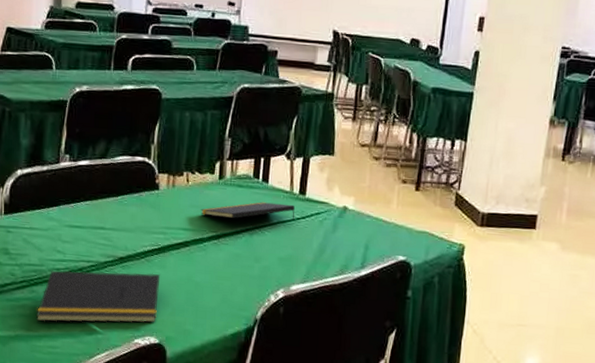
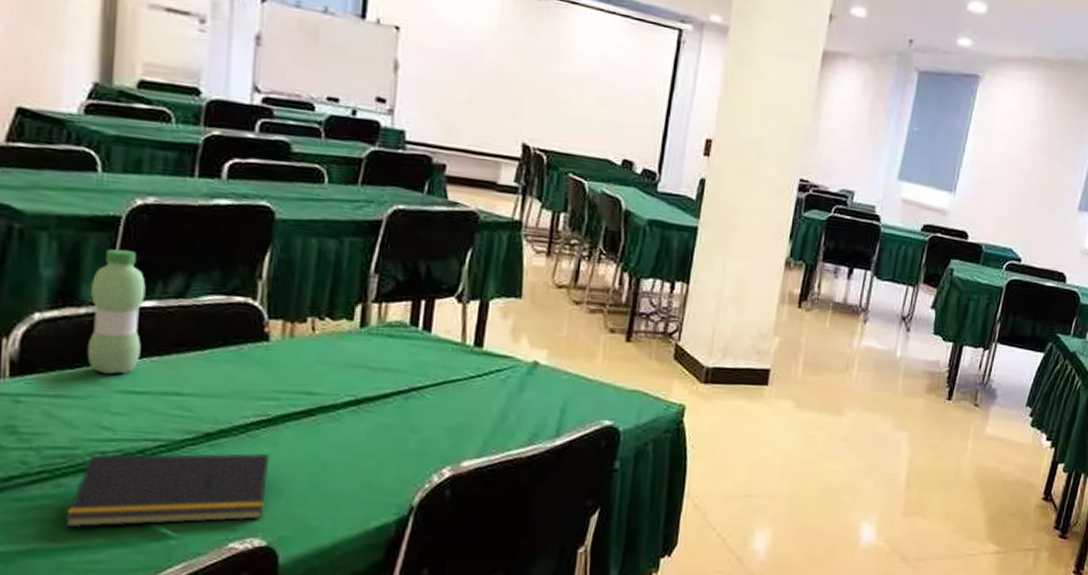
water bottle: none [48,124,82,214] -> present [86,249,146,375]
notepad: present [200,202,295,220] -> none [332,356,468,379]

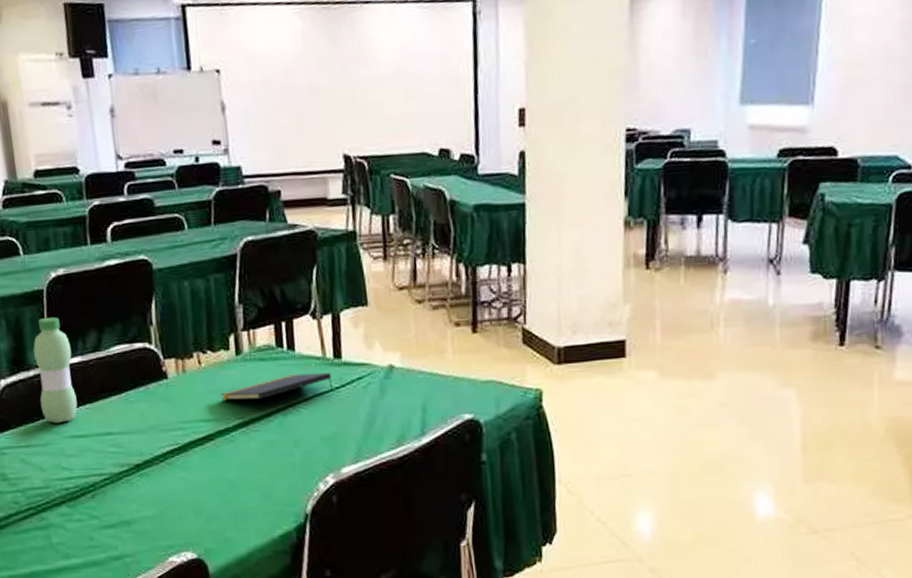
notepad: present [64,452,270,528] -> none [51,477,190,553]
notepad: none [332,356,468,379] -> present [220,372,334,401]

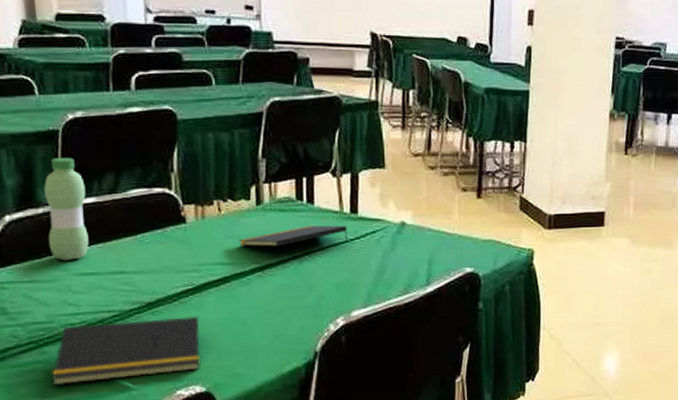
notepad: none [51,477,190,553] -> present [51,316,200,386]

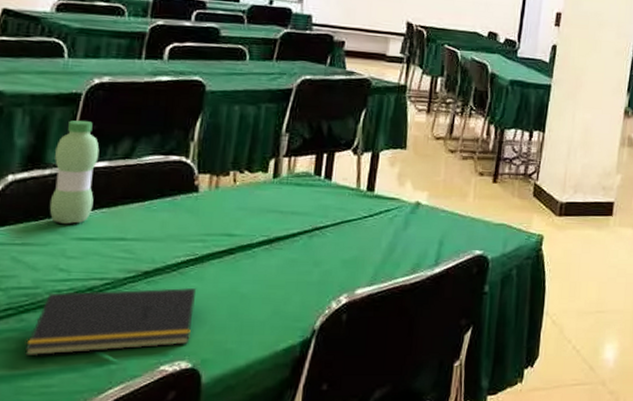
notepad: present [239,225,349,247] -> none [249,201,362,221]

